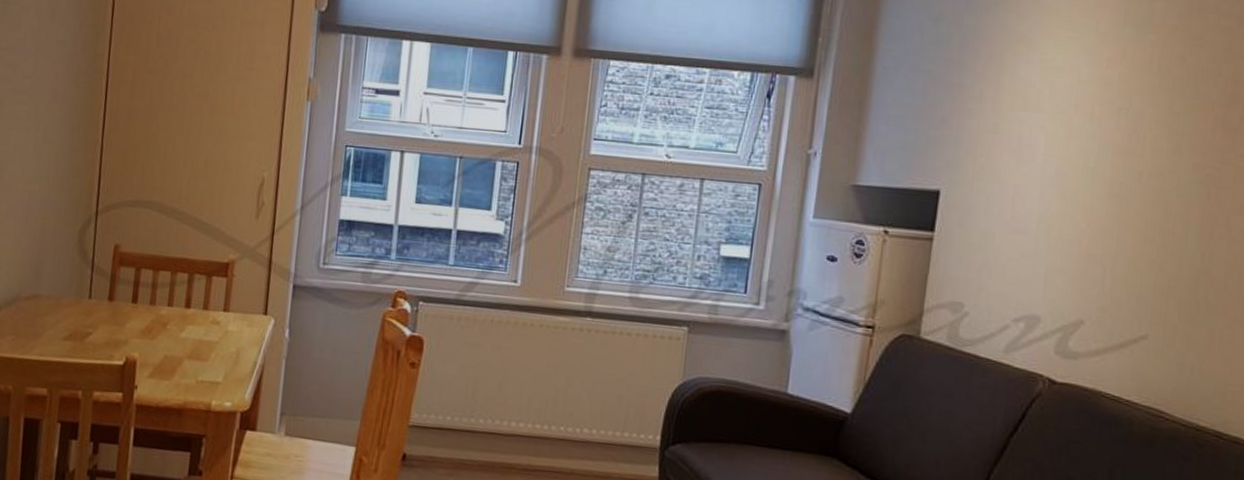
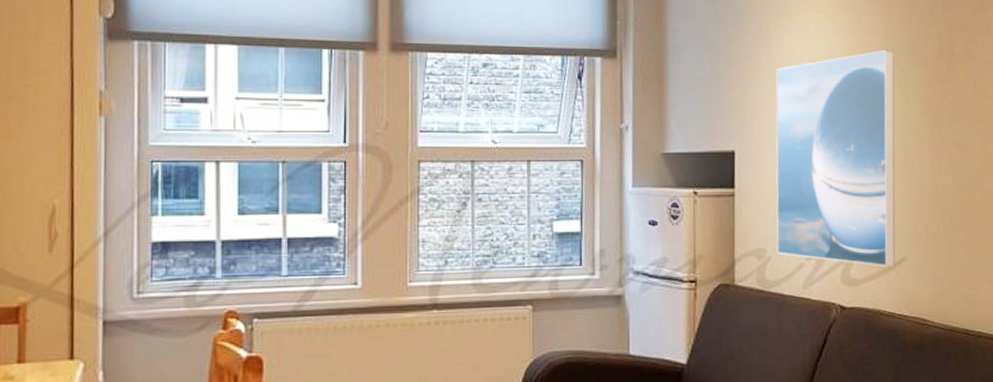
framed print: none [977,88,1168,344] -> present [776,49,896,267]

